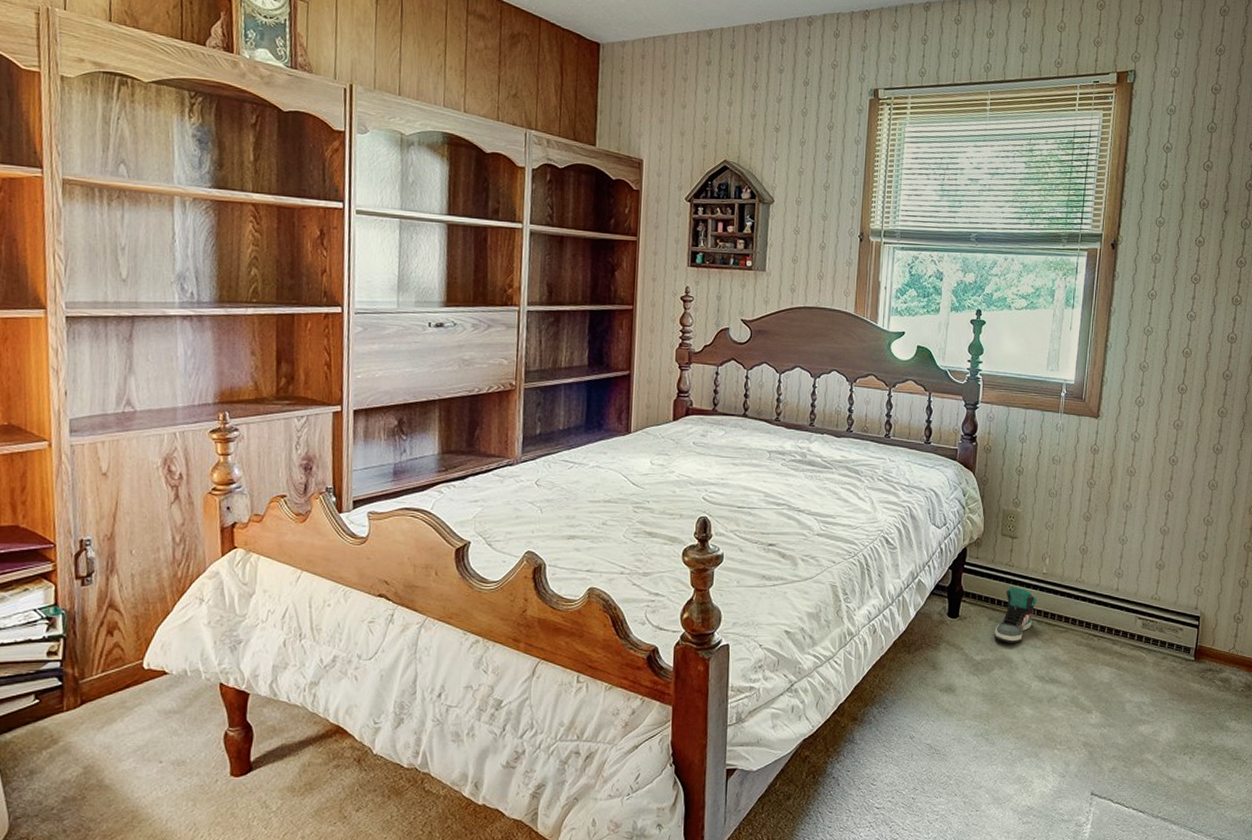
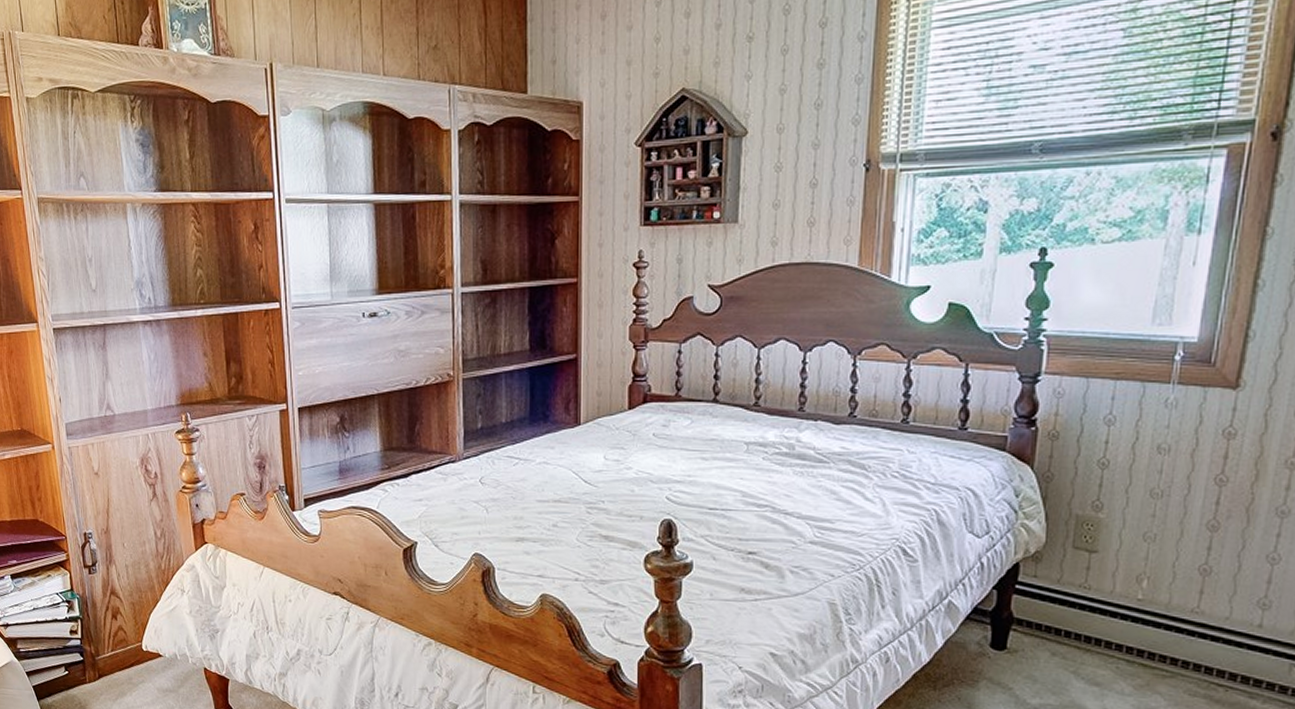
sneaker: present [994,586,1037,643] -> none [1059,614,1127,687]

